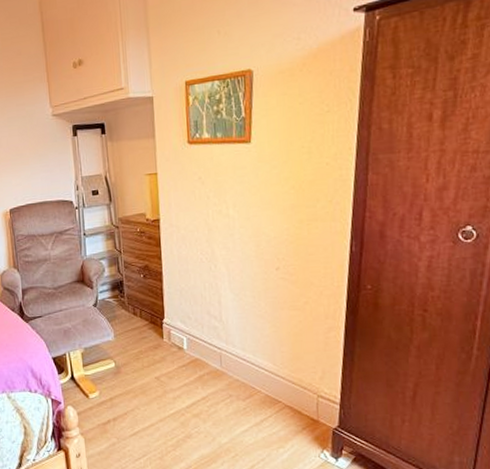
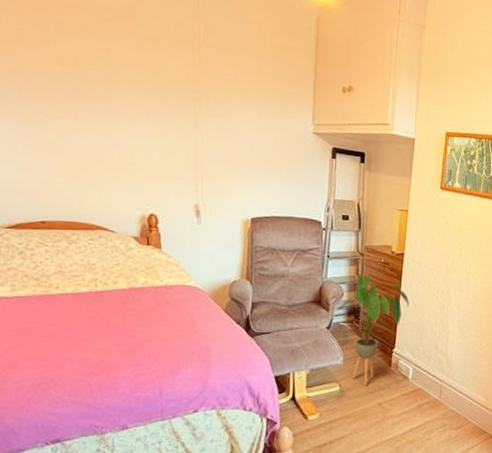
house plant: none [101,246,173,361] -> present [338,274,410,386]

